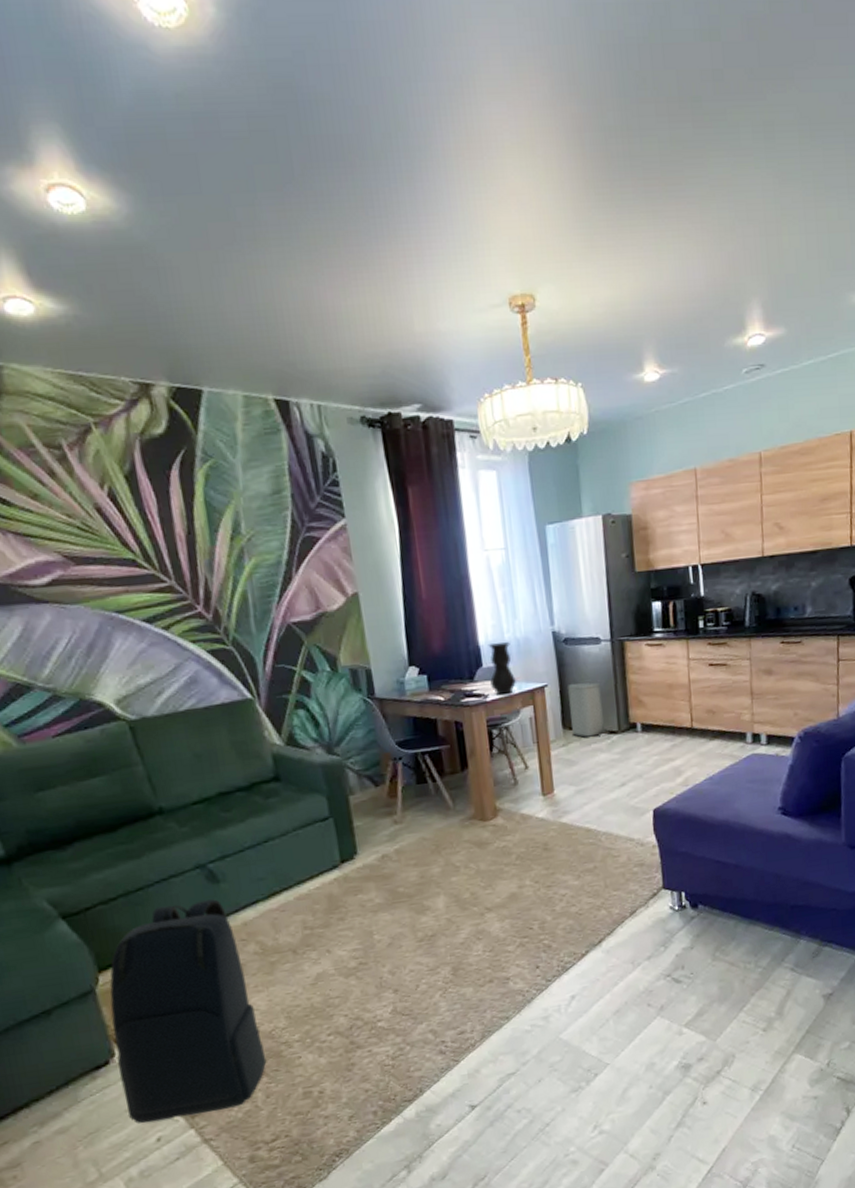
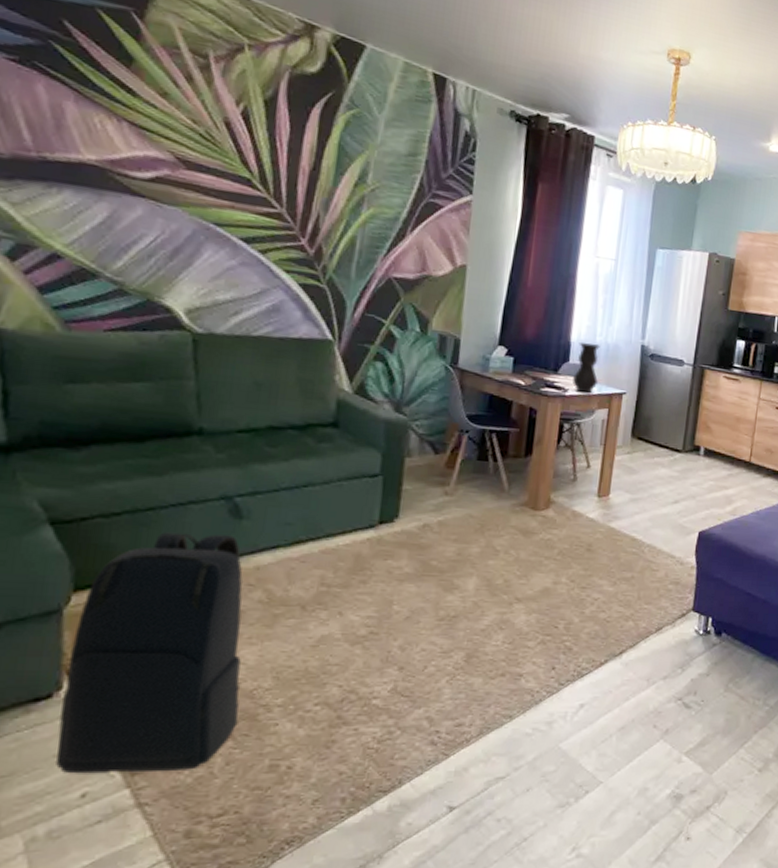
pedal bin: present [568,679,610,739] -> none [639,396,677,452]

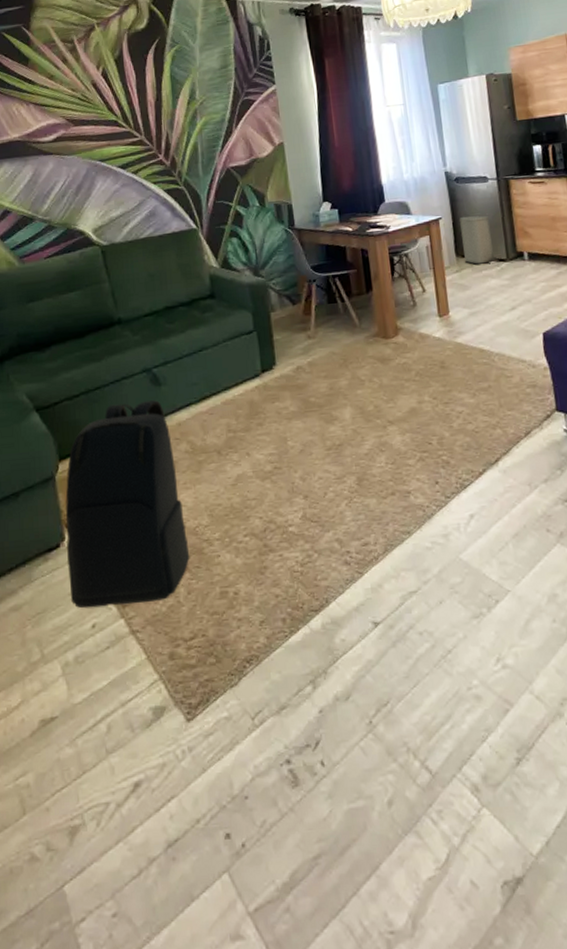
vase: present [573,342,600,394] -> none [389,181,415,227]
pedal bin: none [639,396,677,452] -> present [459,213,499,266]

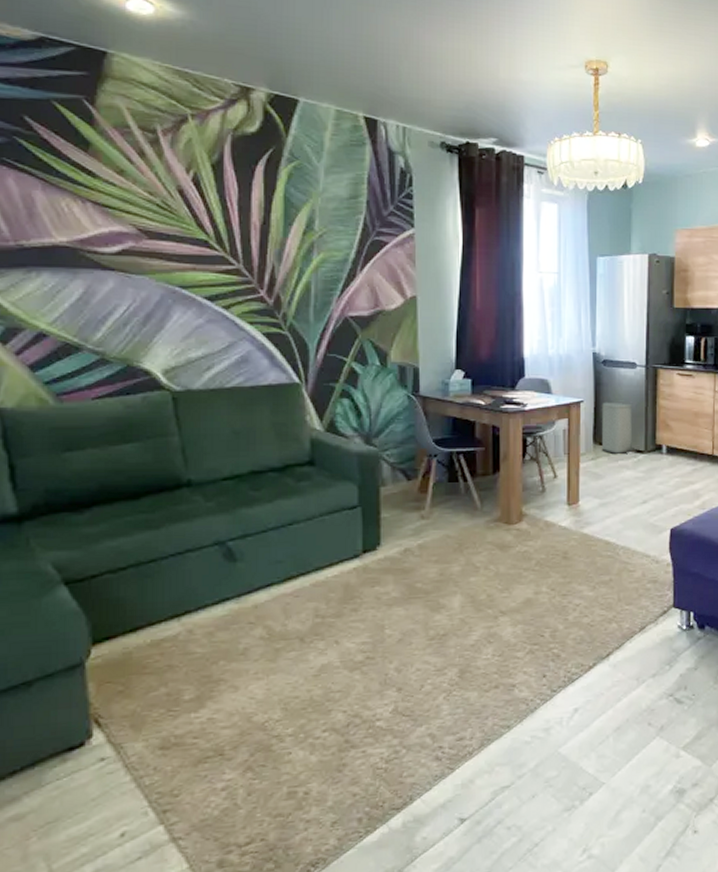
backpack: present [65,400,190,609] -> none [94,578,254,815]

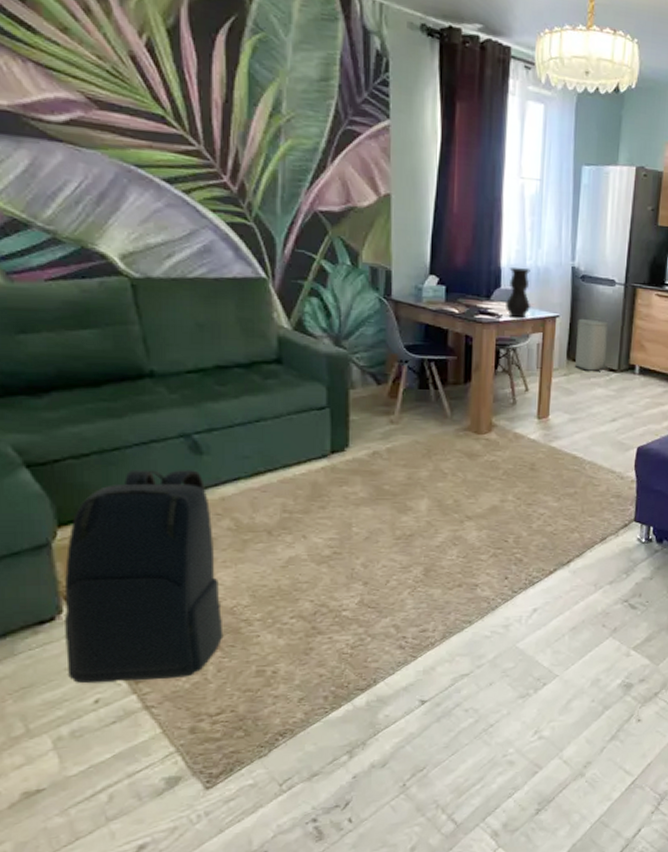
backpack: none [94,578,254,815] -> present [64,470,224,684]
vase: none [531,357,556,406] -> present [506,267,532,319]

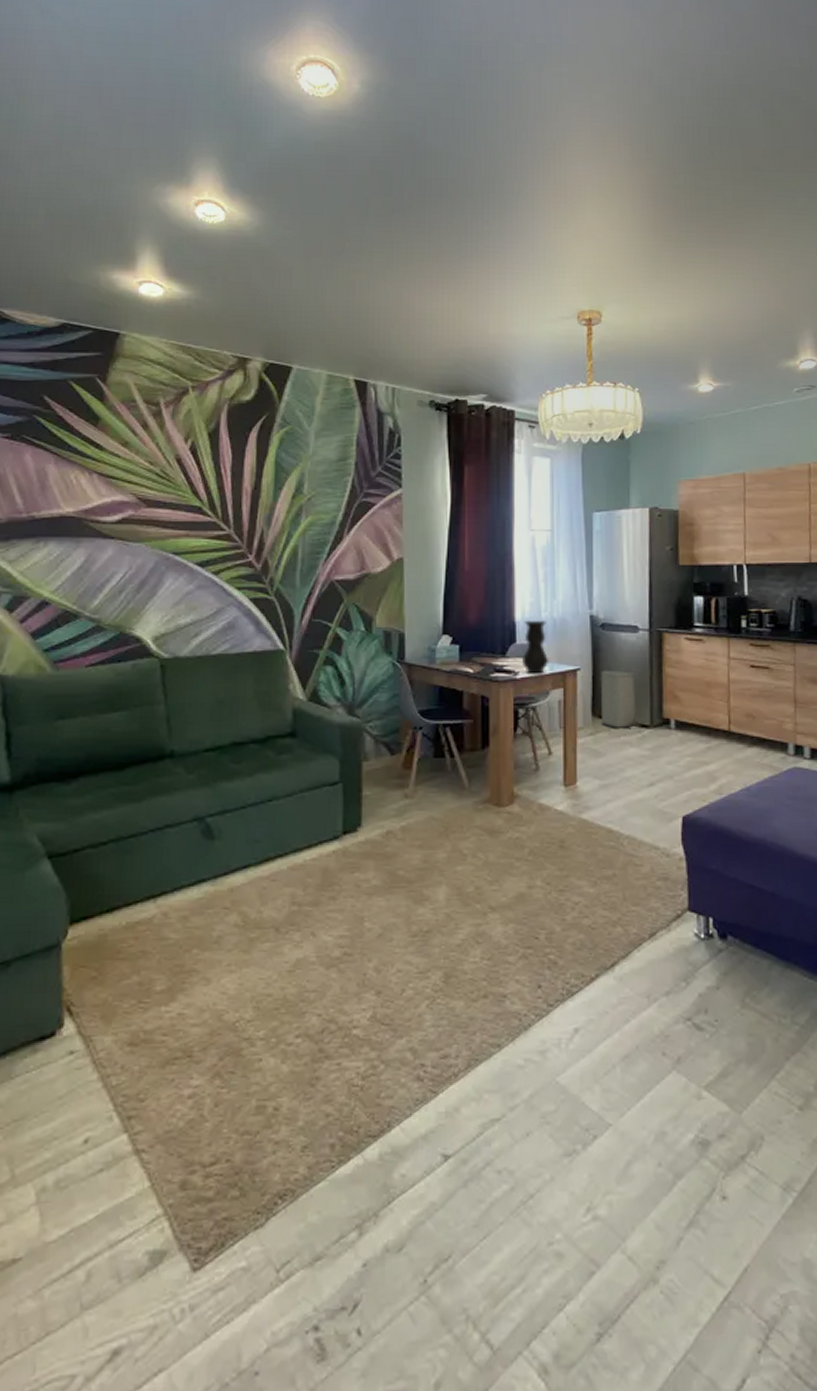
backpack: present [64,470,224,684] -> none [61,857,224,1118]

